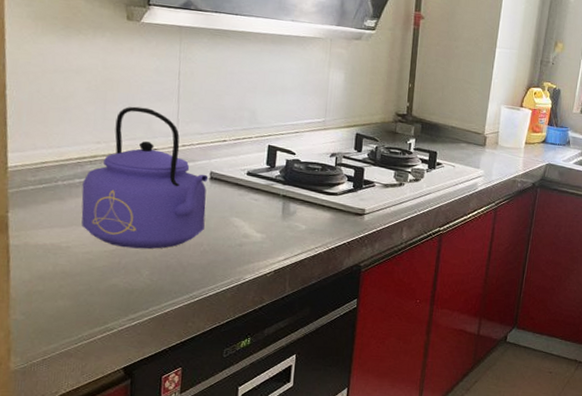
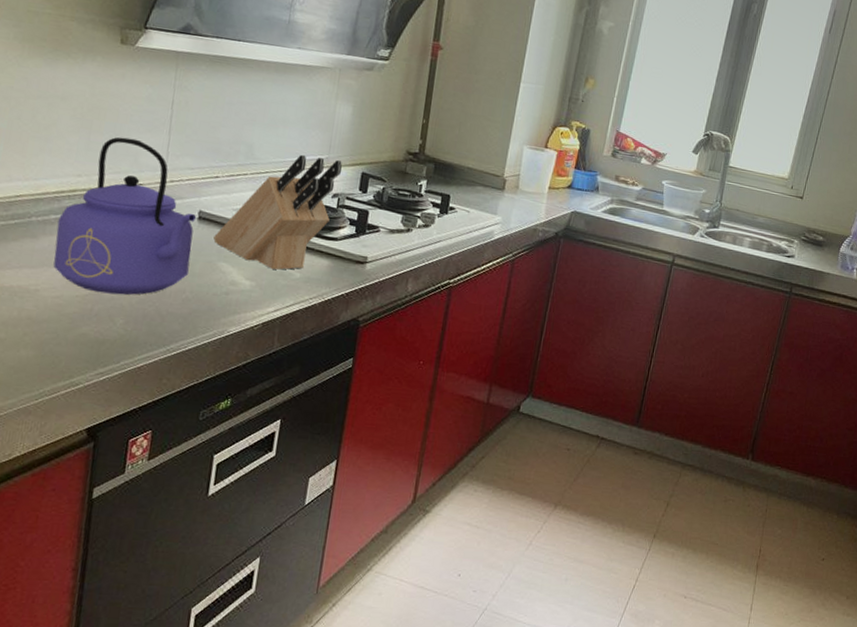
knife block: none [225,118,338,223] -> present [213,154,342,270]

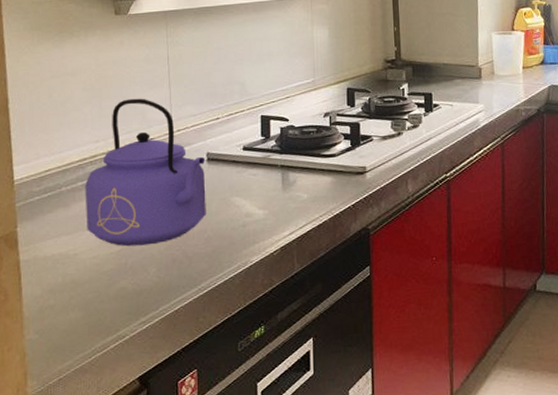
knife block: present [213,154,342,270] -> none [224,81,328,195]

